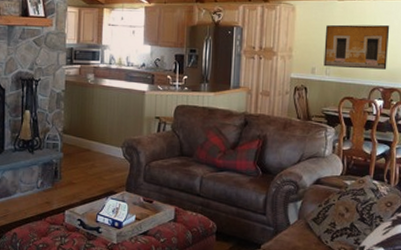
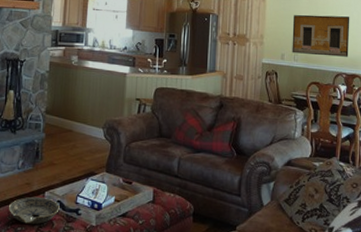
bowl: none [29,216,80,243] -> present [8,197,60,225]

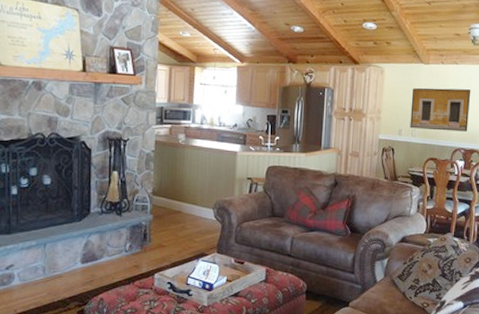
bowl: present [8,197,60,225] -> none [116,280,170,307]

